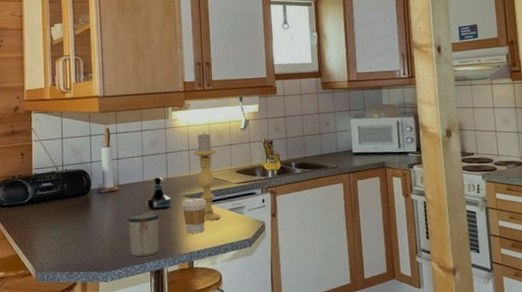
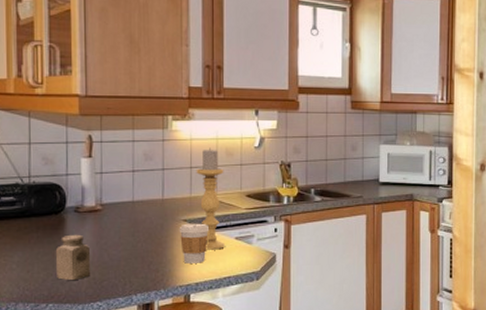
salt shaker: none [83,211,111,251] -> present [55,234,90,280]
mug: present [127,213,159,257] -> none [111,238,151,288]
tequila bottle: present [146,177,172,210] -> none [136,197,168,236]

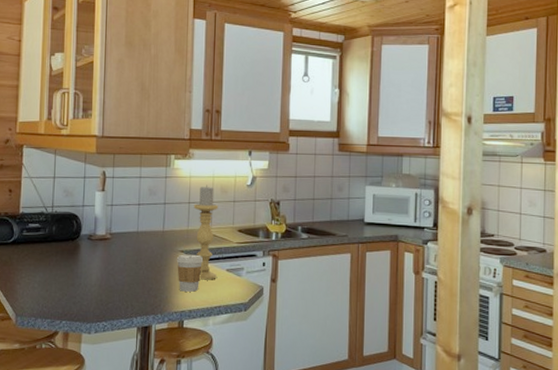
salt shaker: present [55,234,90,280] -> none [69,259,99,300]

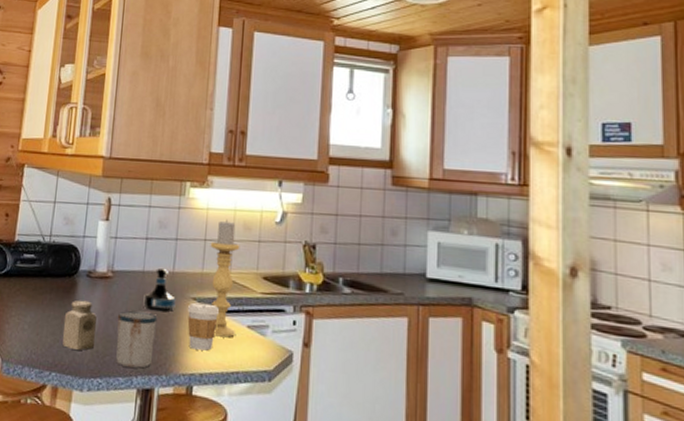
salt shaker: none [69,259,99,300] -> present [62,300,97,350]
mug: none [117,265,152,311] -> present [116,311,158,368]
tequila bottle: none [139,229,167,264] -> present [143,268,176,312]

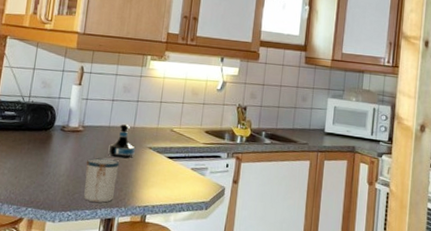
salt shaker: present [62,300,97,350] -> none [38,149,68,190]
coffee cup: present [187,302,219,351] -> none [144,151,170,188]
candle holder: present [210,219,240,338] -> none [164,86,189,178]

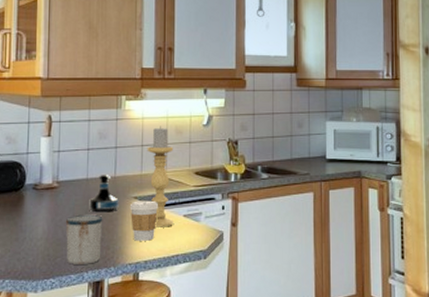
coffee cup: none [144,151,170,188] -> present [129,200,158,241]
candle holder: none [164,86,189,178] -> present [147,126,174,228]

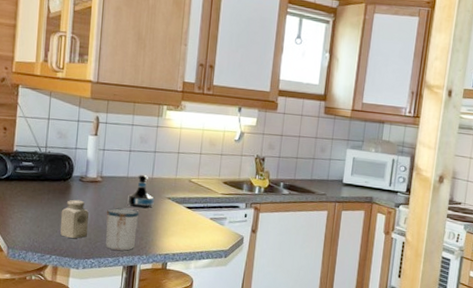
salt shaker: none [13,211,45,256] -> present [60,199,89,238]
coffee cup: present [129,200,158,241] -> none [163,201,188,237]
candle holder: present [147,126,174,228] -> none [182,137,207,227]

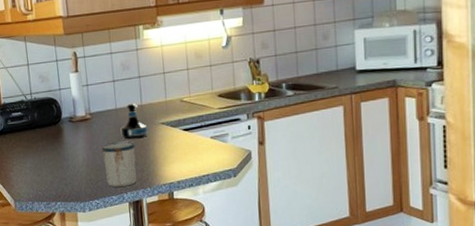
salt shaker: present [60,199,89,238] -> none [57,141,87,182]

